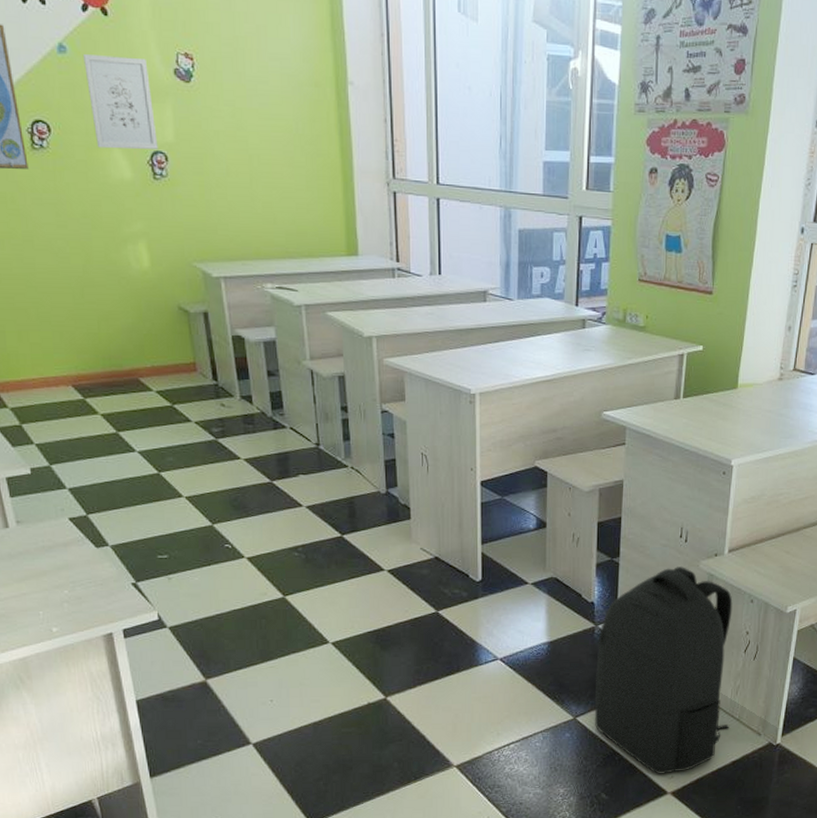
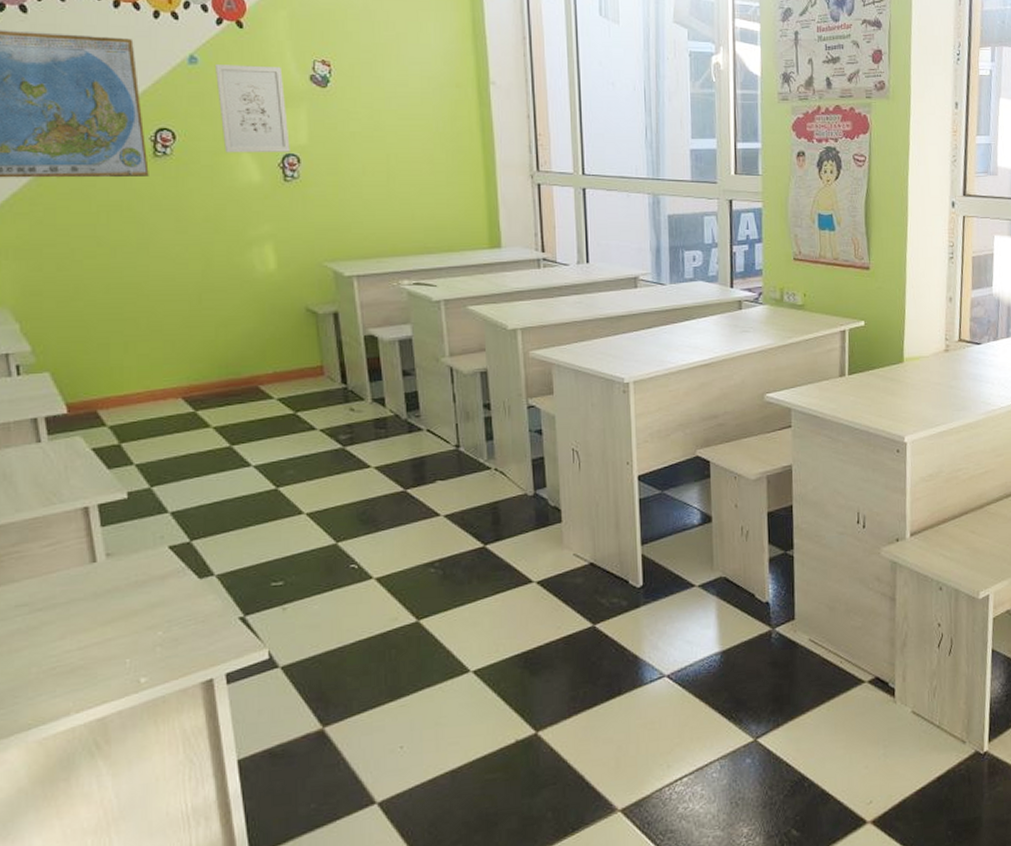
backpack: present [594,567,733,774] -> none [775,555,930,800]

